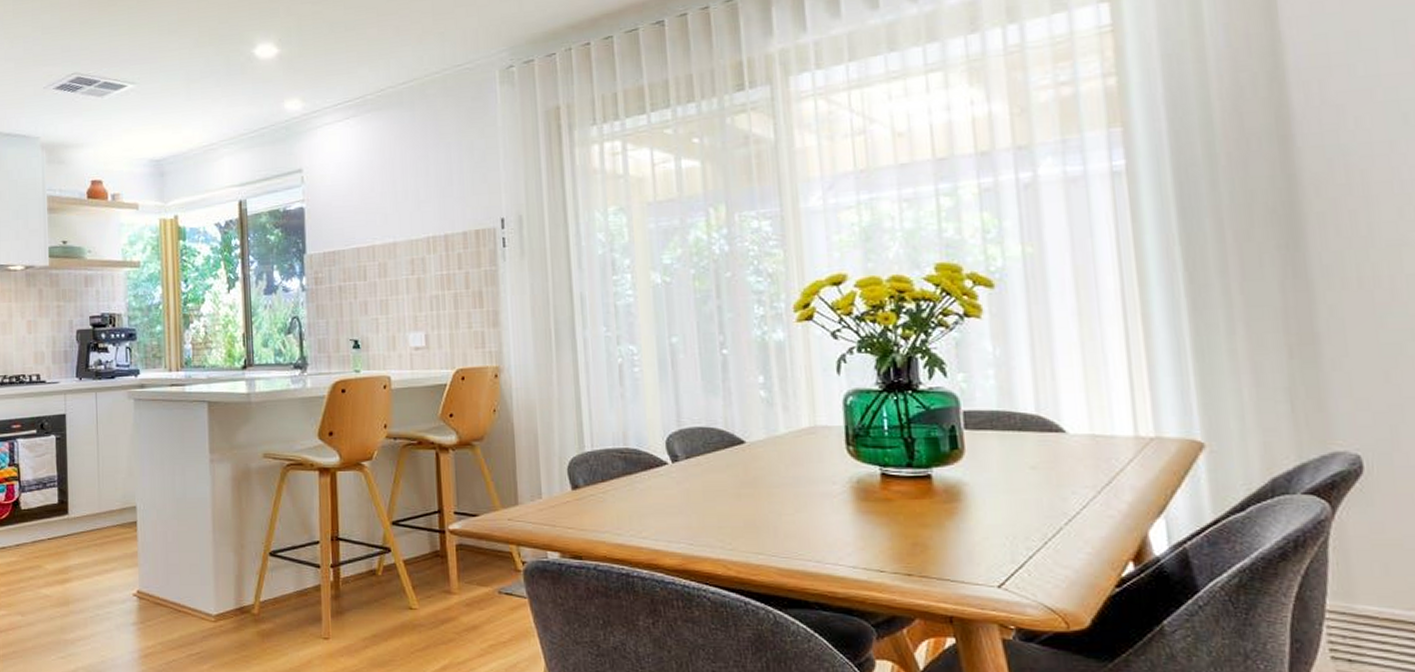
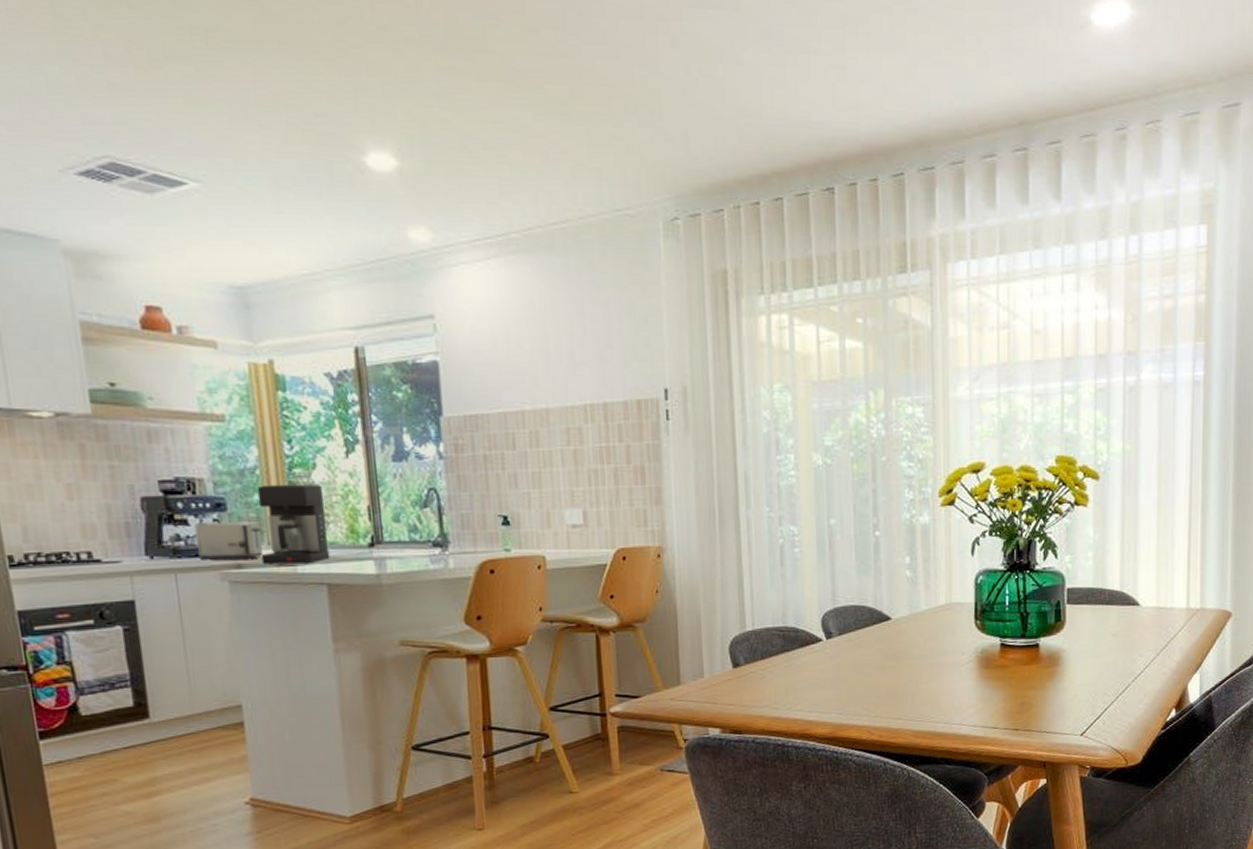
toaster: none [113,348,162,381] -> present [195,520,264,561]
coffee maker: none [159,316,211,386] -> present [256,484,330,566]

